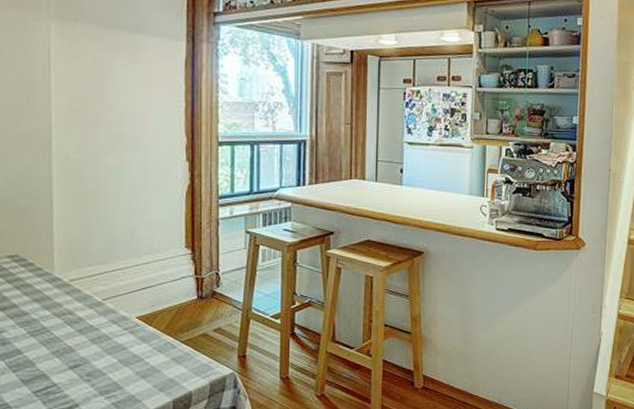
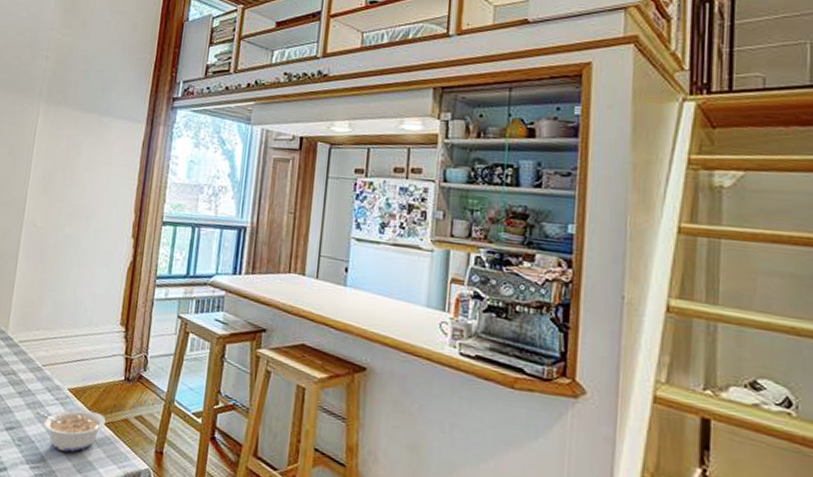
legume: none [103,333,183,375] -> present [35,409,106,452]

